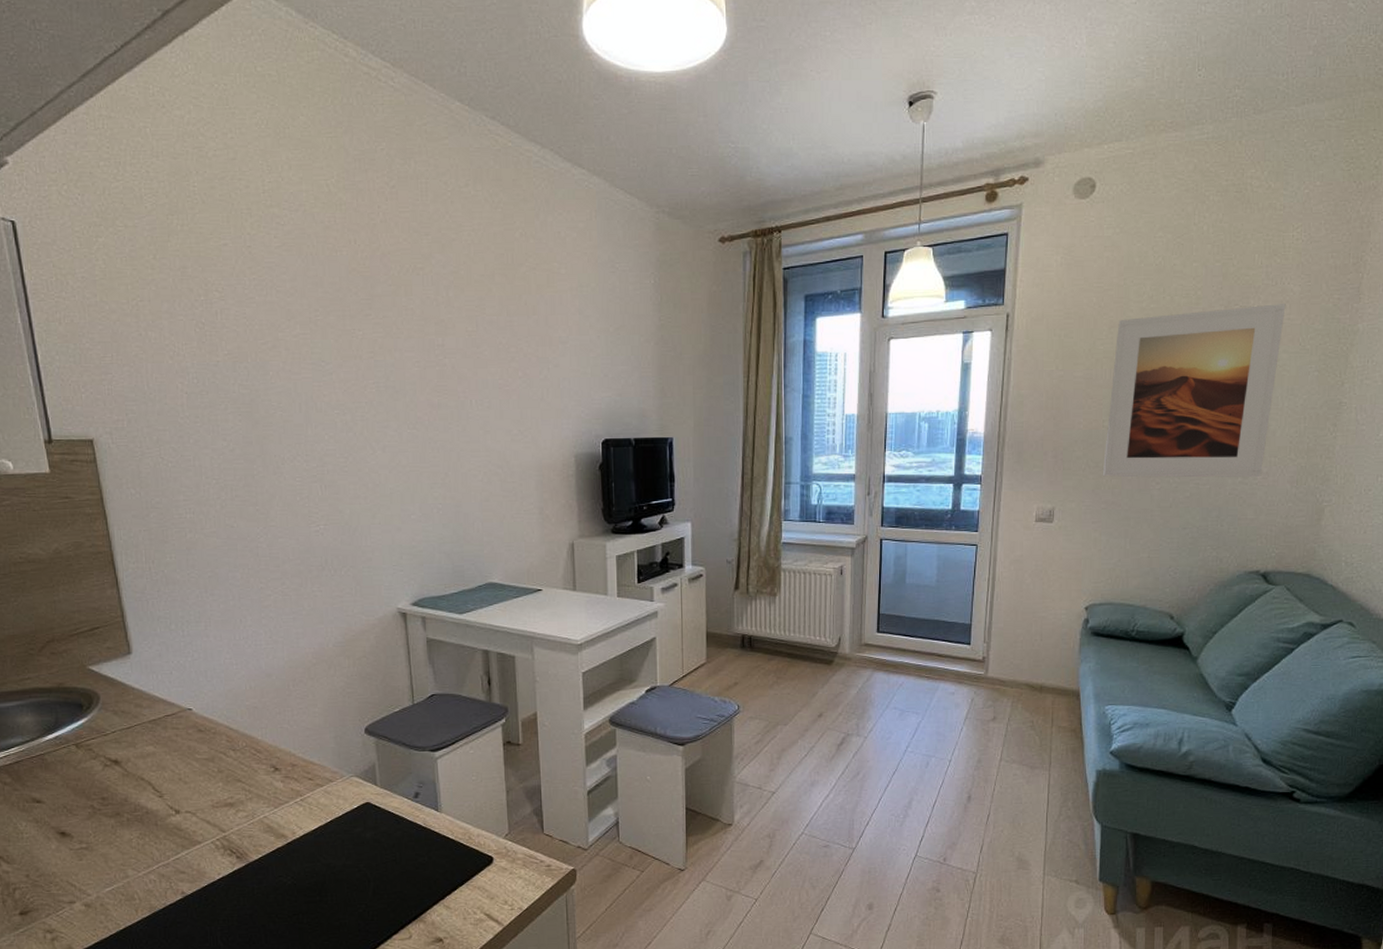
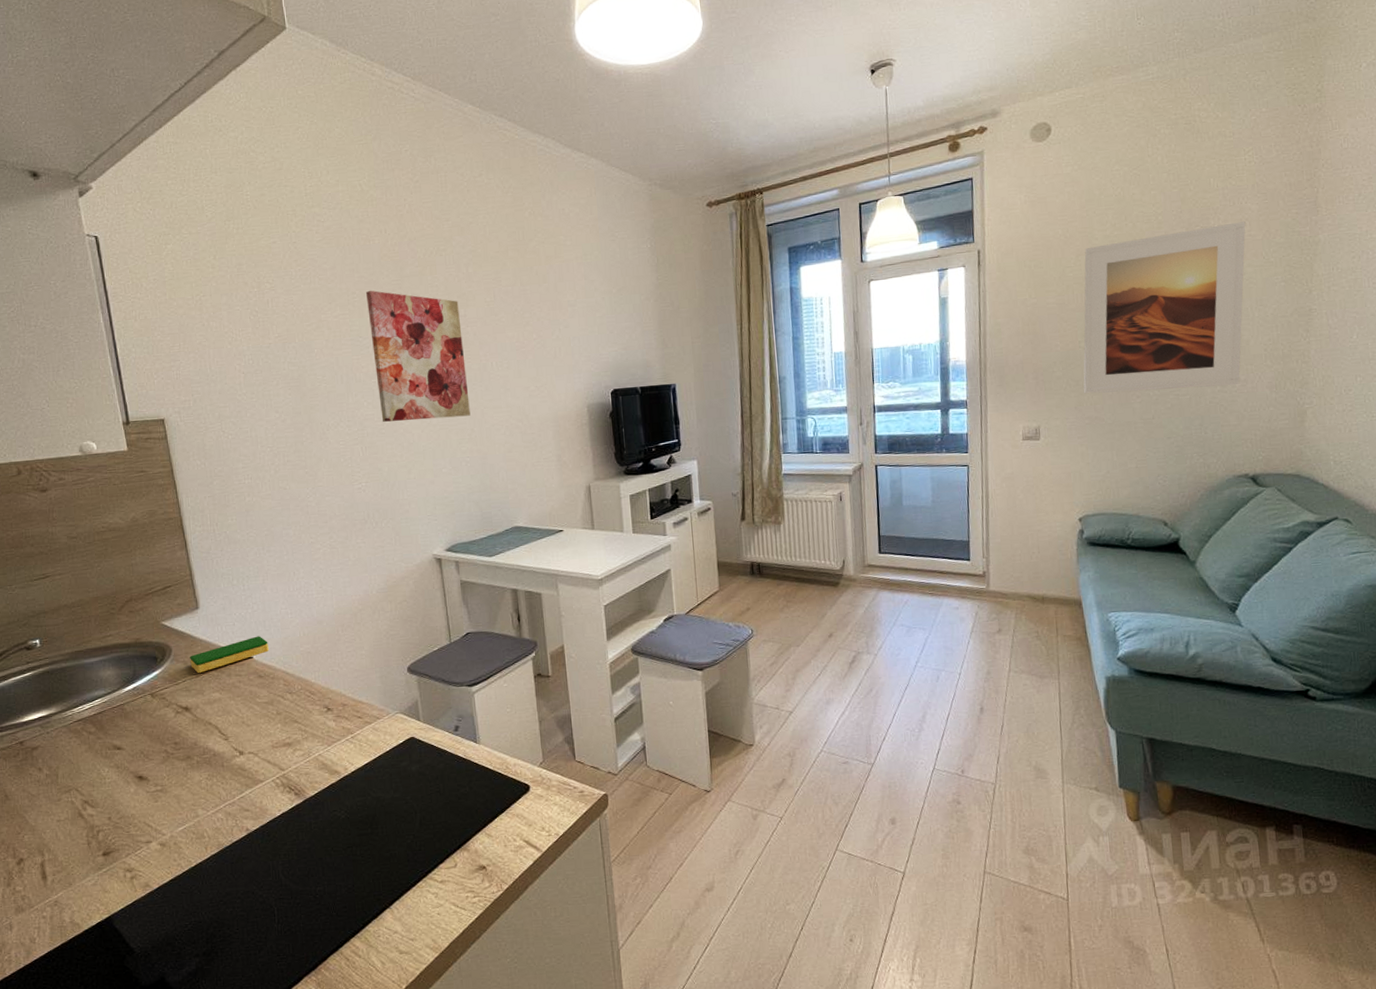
dish sponge: none [120,687,210,724] -> present [190,636,269,673]
wall art: none [330,308,445,460] -> present [365,290,471,422]

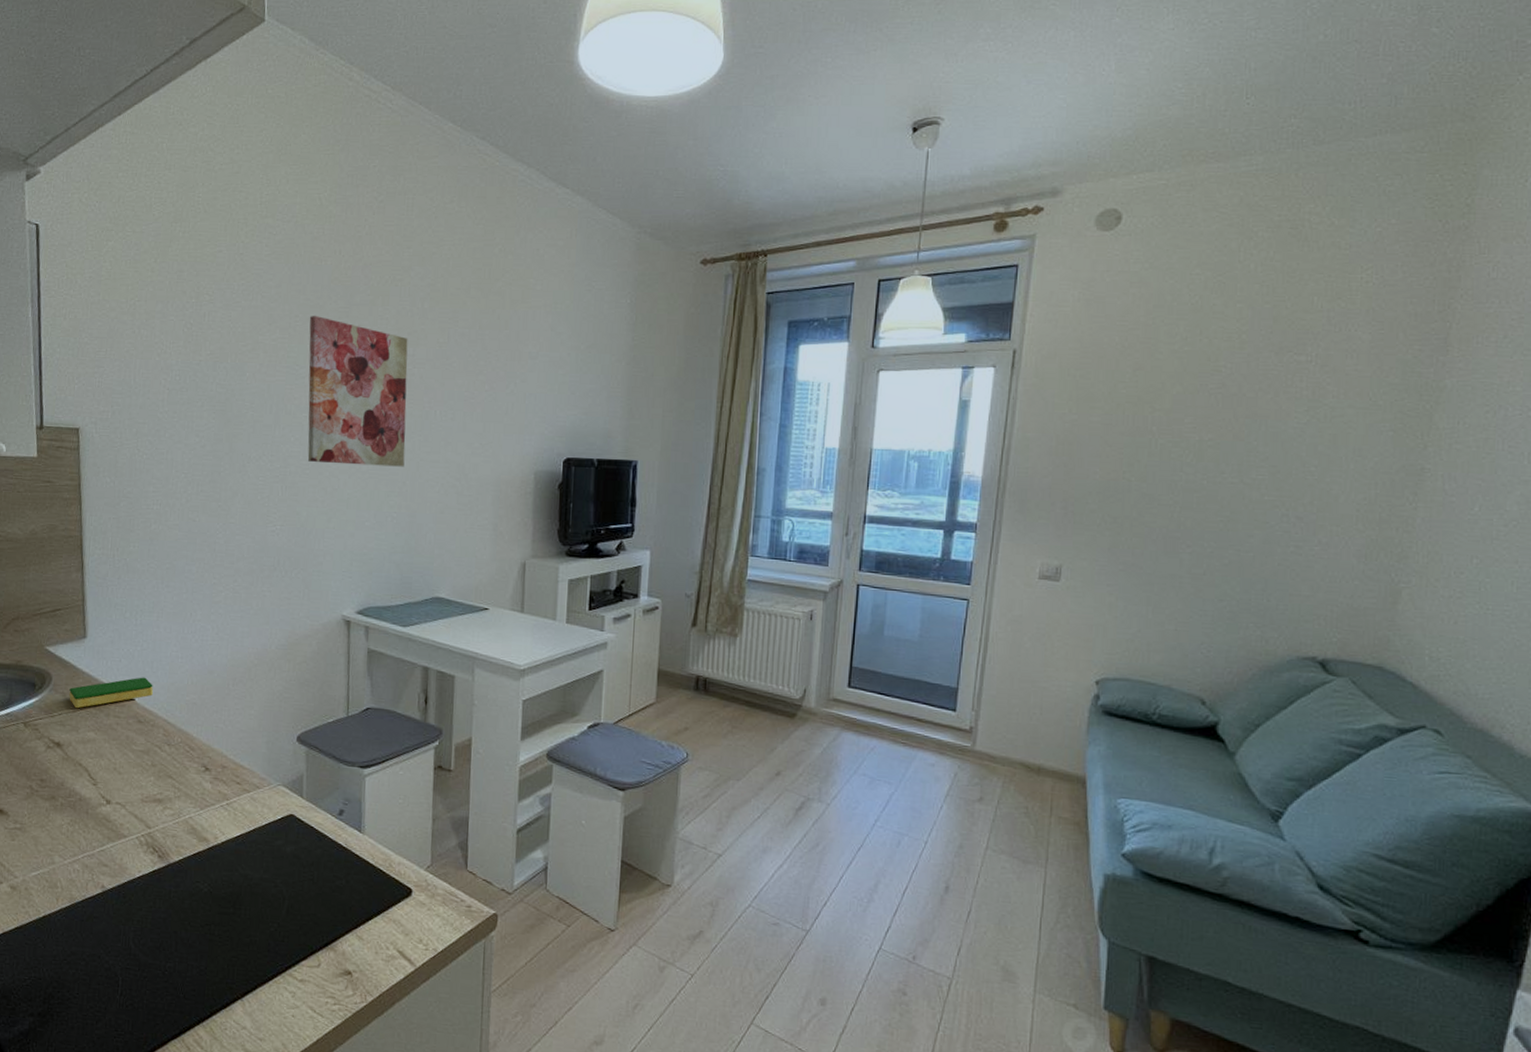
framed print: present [1083,222,1246,394] -> none [1122,352,1352,549]

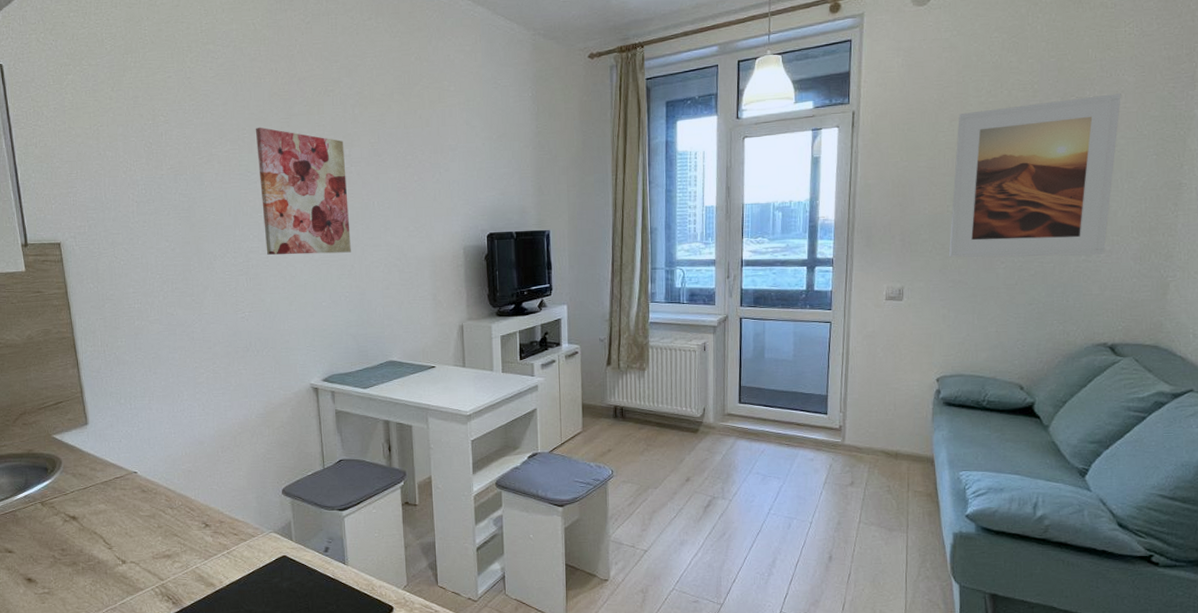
dish sponge: present [69,677,153,708] -> none [78,453,152,485]
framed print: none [1122,352,1352,549] -> present [949,93,1121,258]

